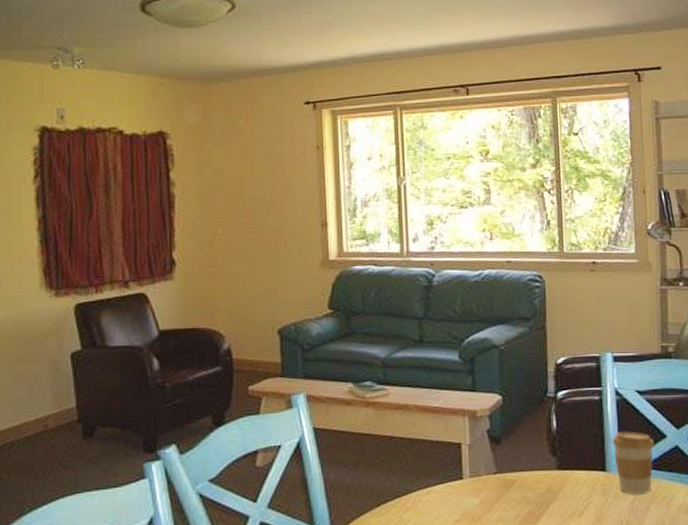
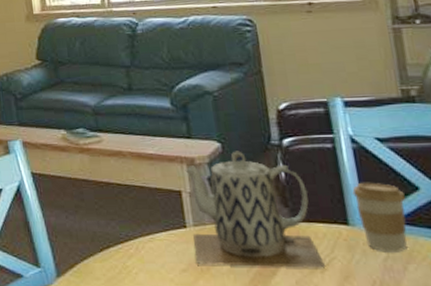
teapot: none [466,403,583,515] -> present [185,151,326,267]

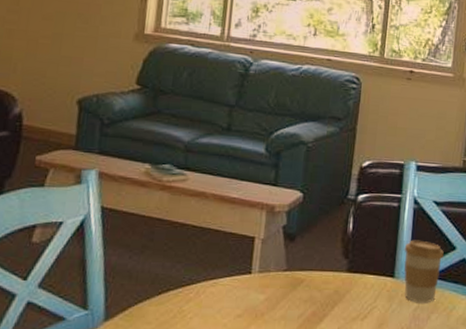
teapot: present [185,151,326,267] -> none [252,202,368,315]

